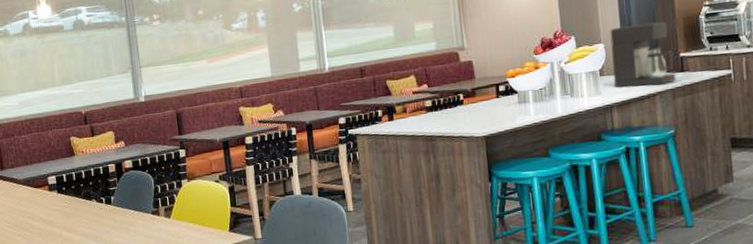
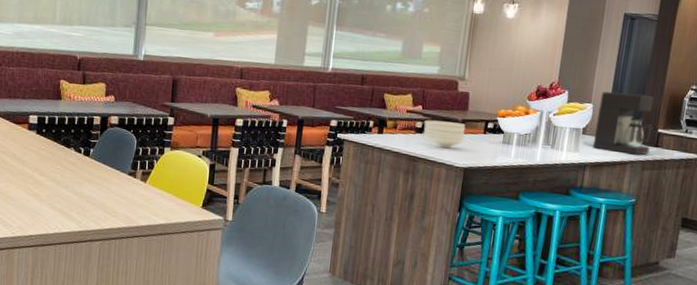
bowl: none [433,92,478,122] -> present [423,120,466,148]

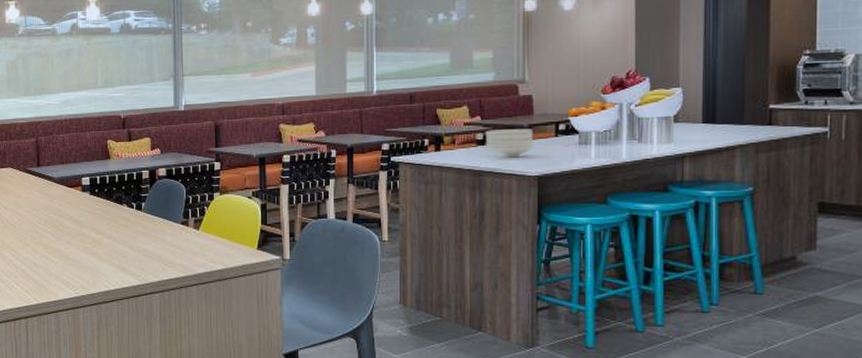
coffee maker: present [592,91,654,155] -> none [688,68,762,138]

